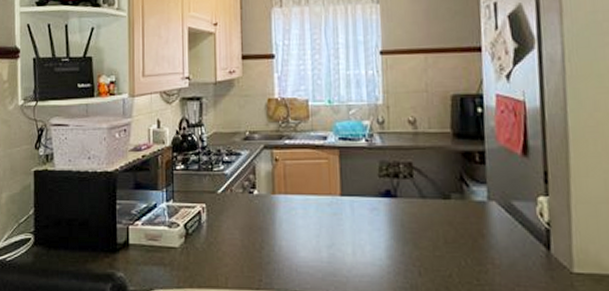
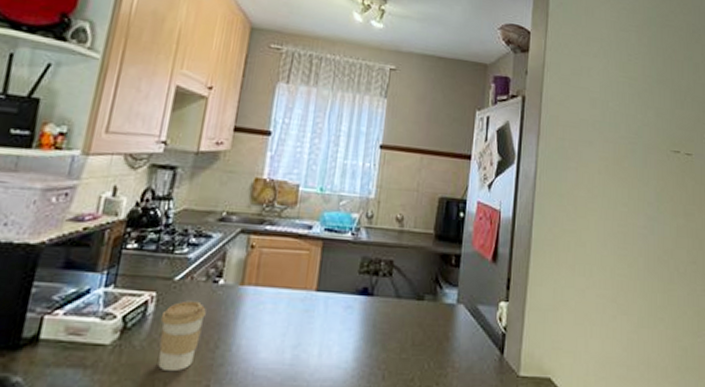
coffee cup: none [213,210,248,269] -> present [158,300,206,372]

